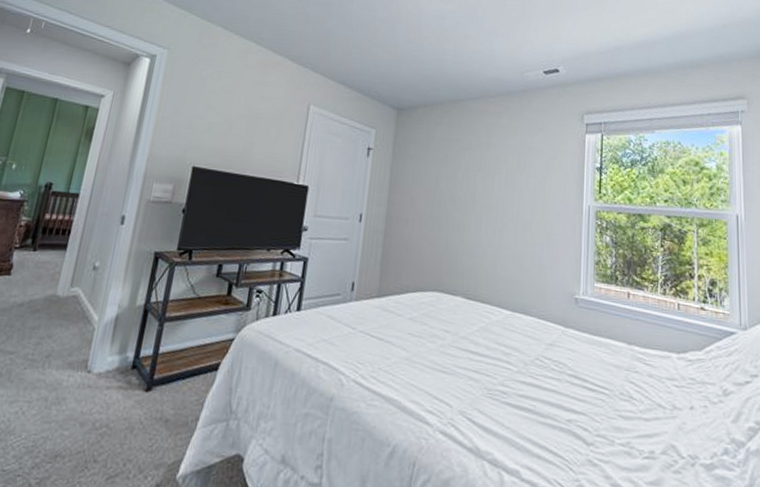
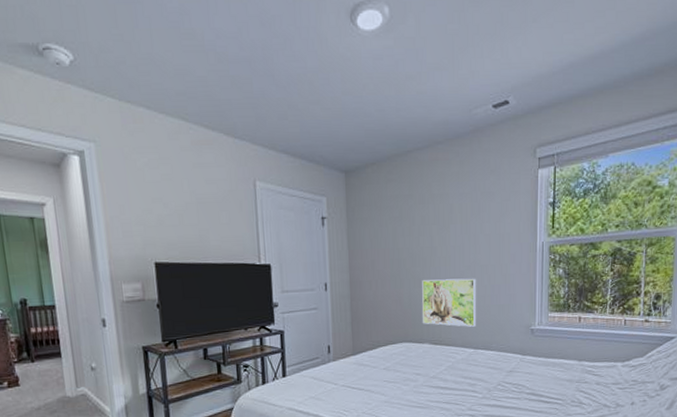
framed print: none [458,226,519,286] -> present [422,278,477,327]

